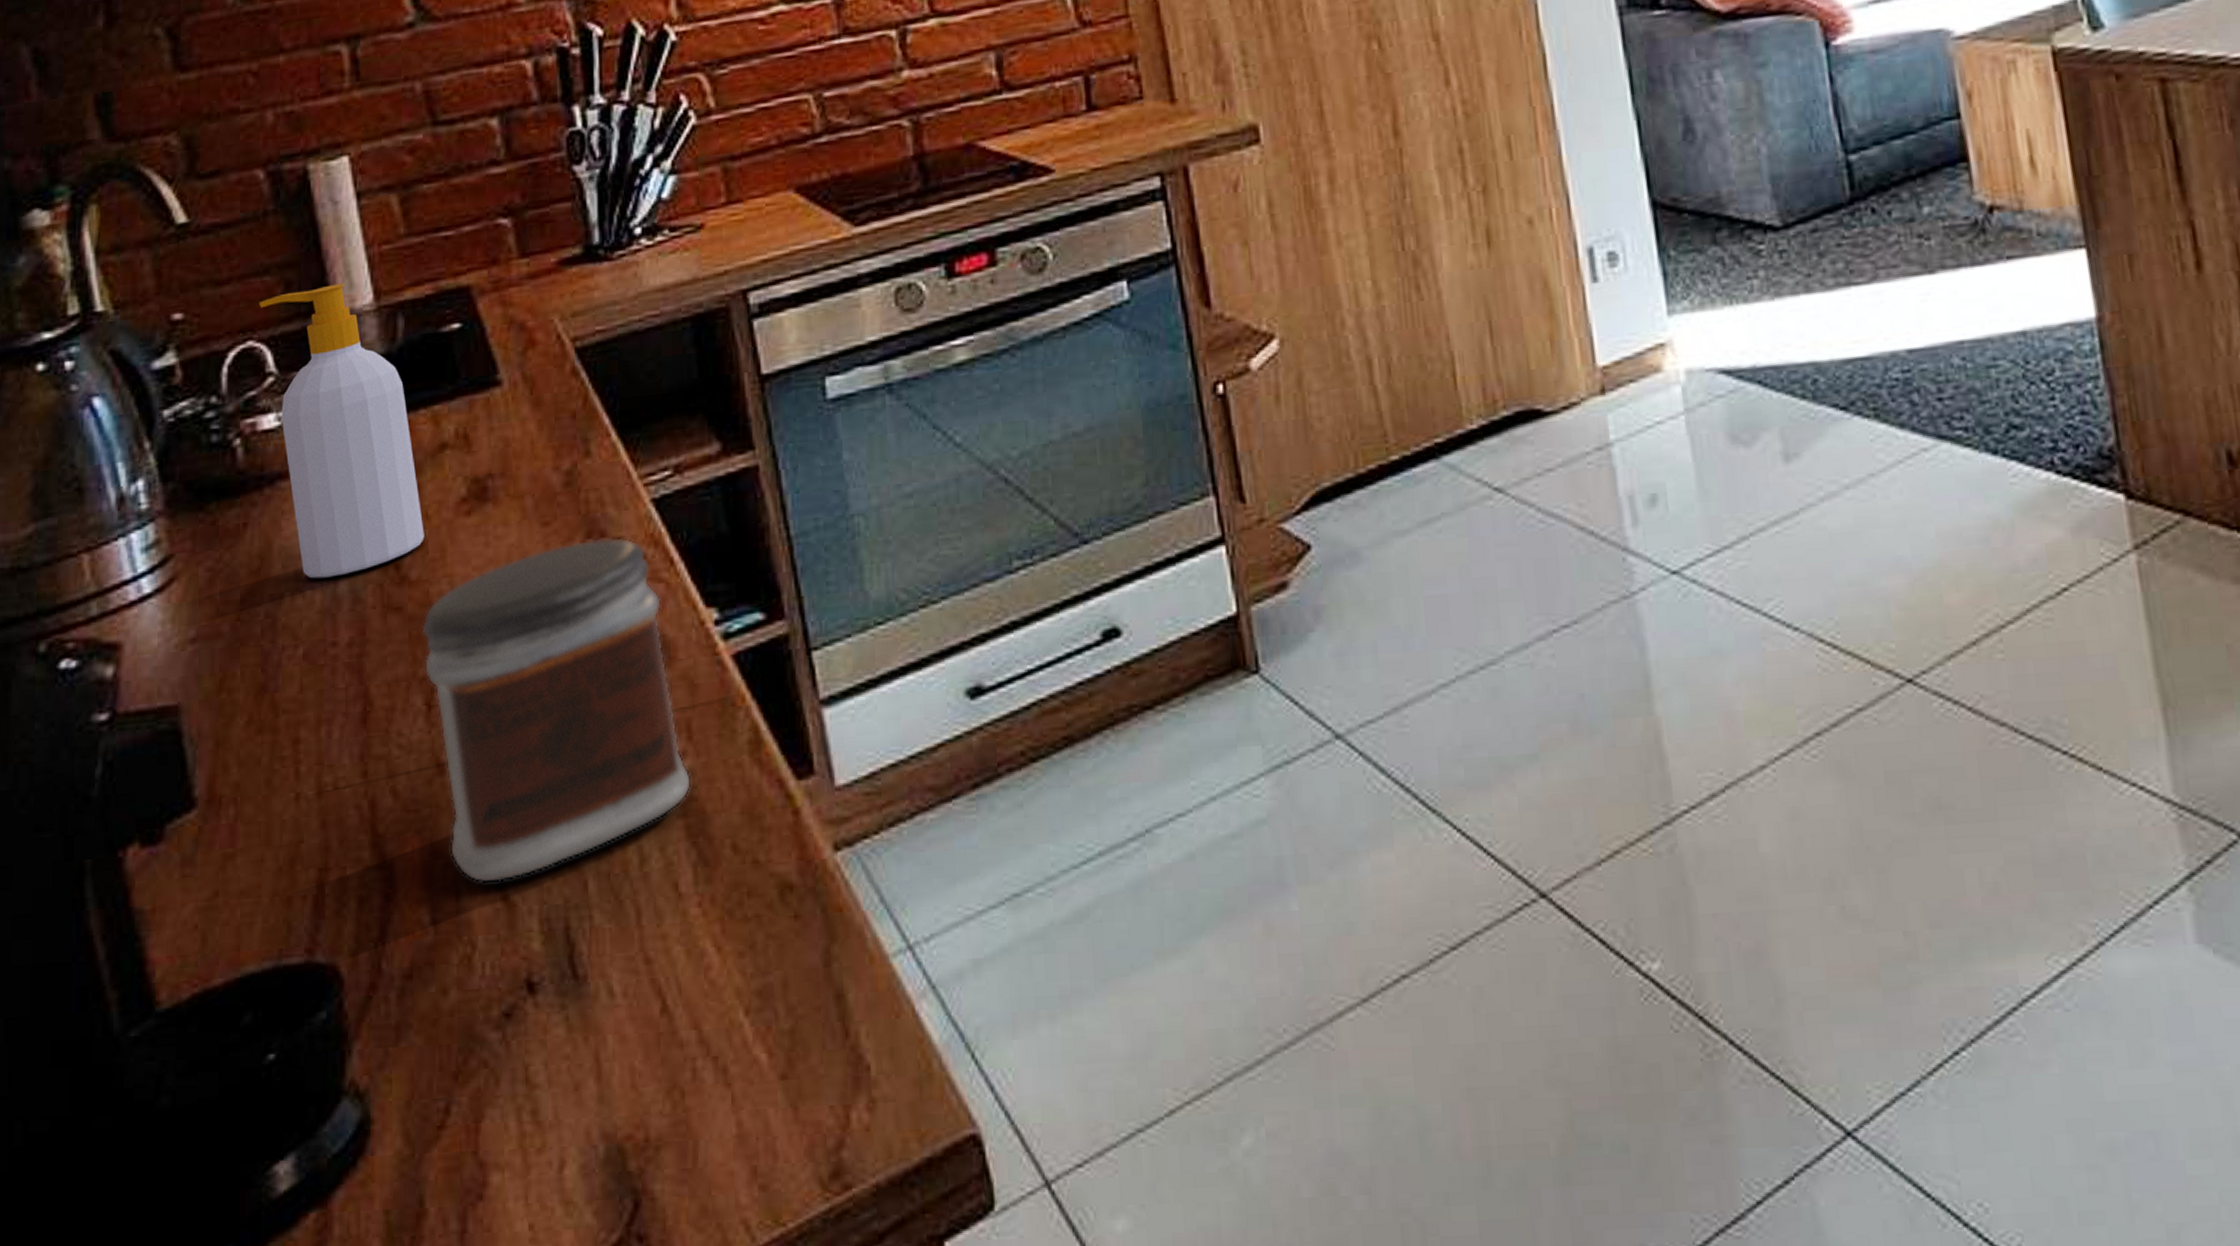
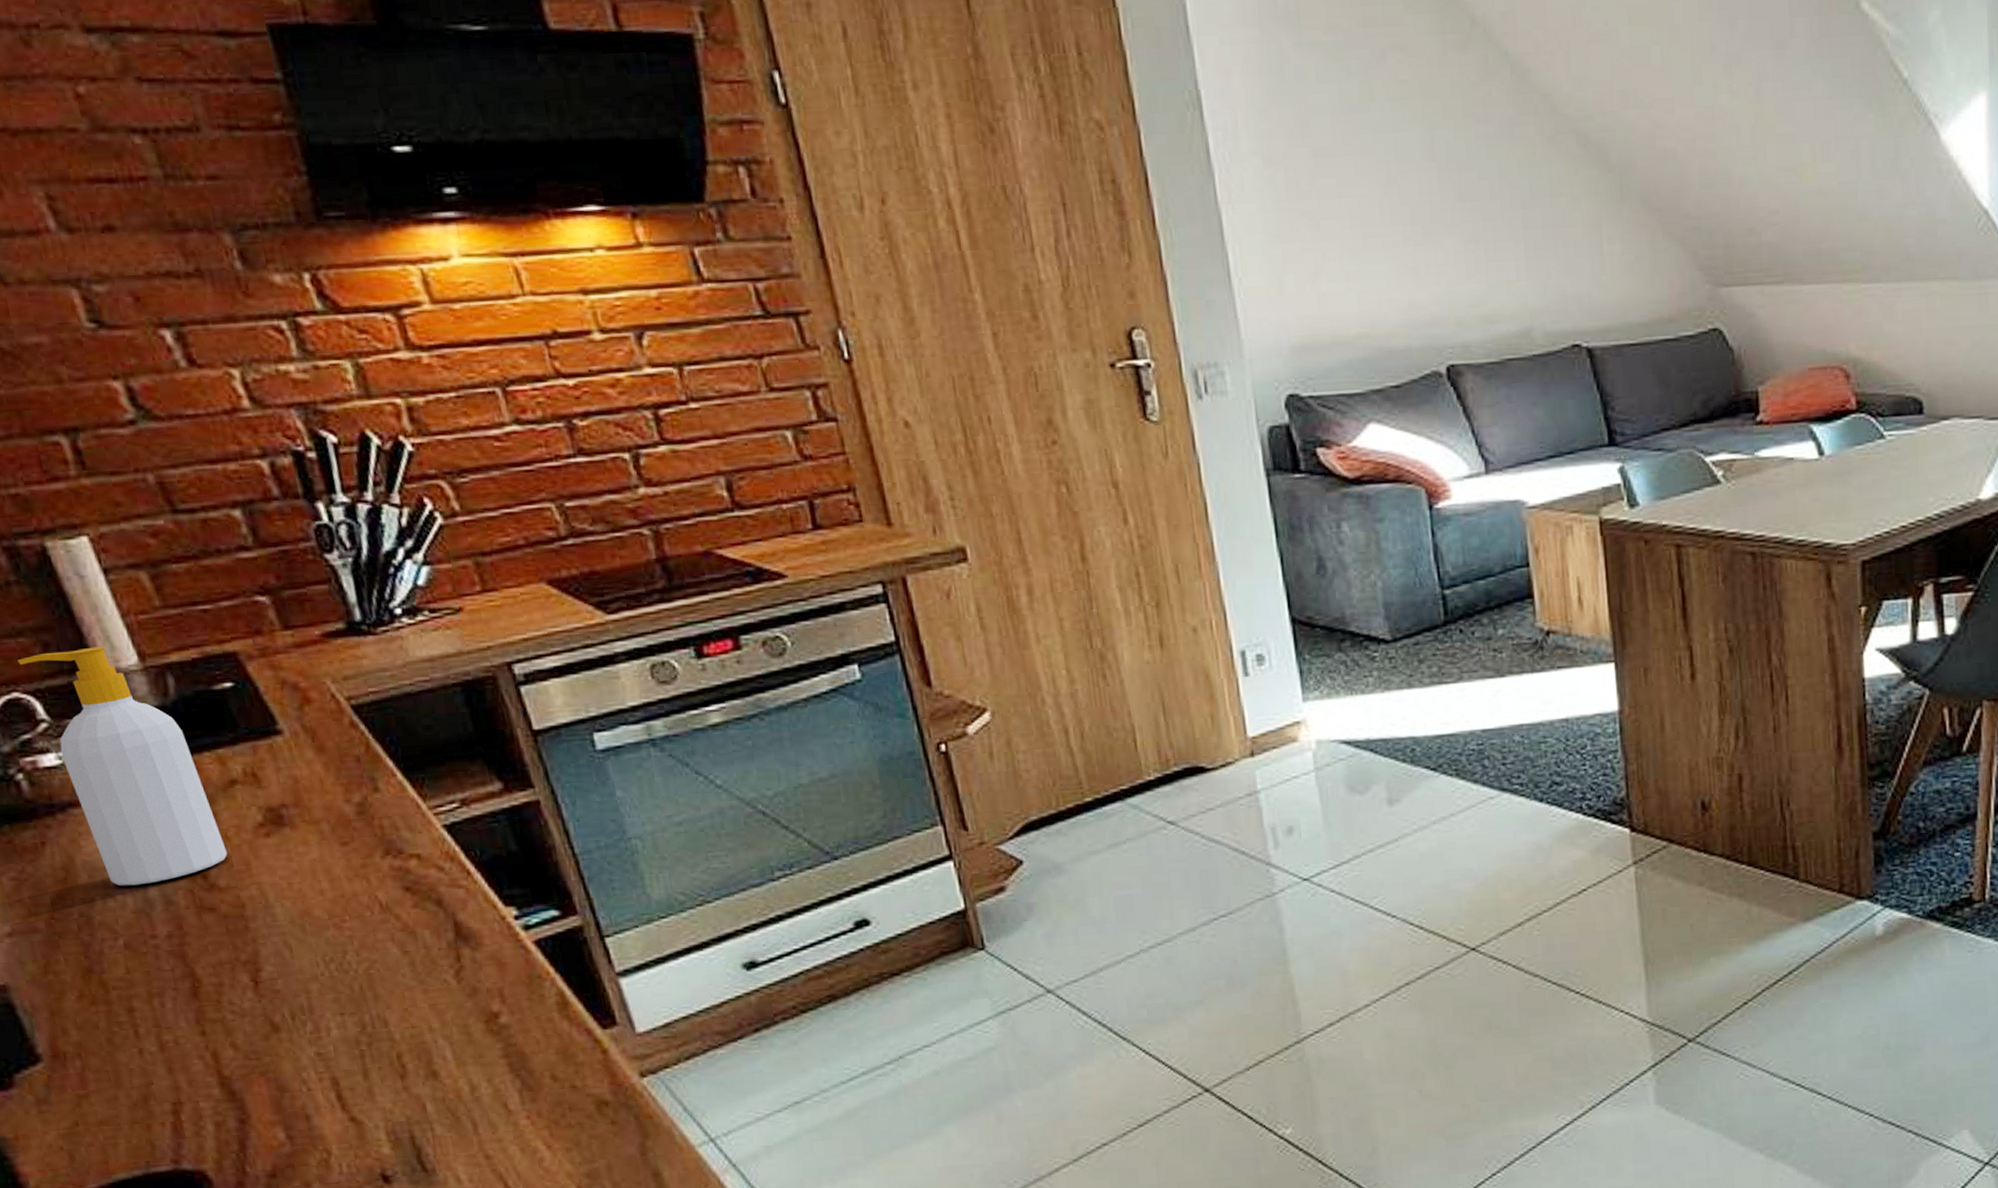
jar: present [422,536,692,884] -> none [237,854,509,1109]

